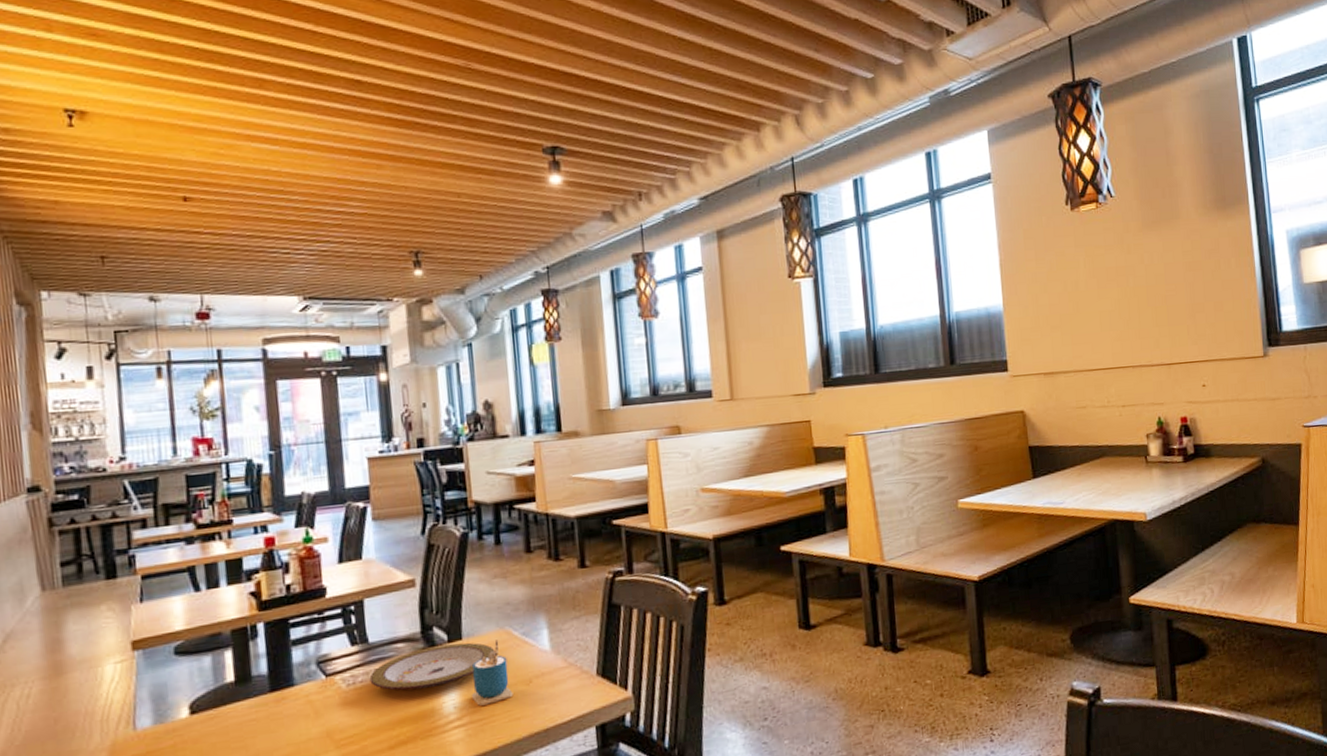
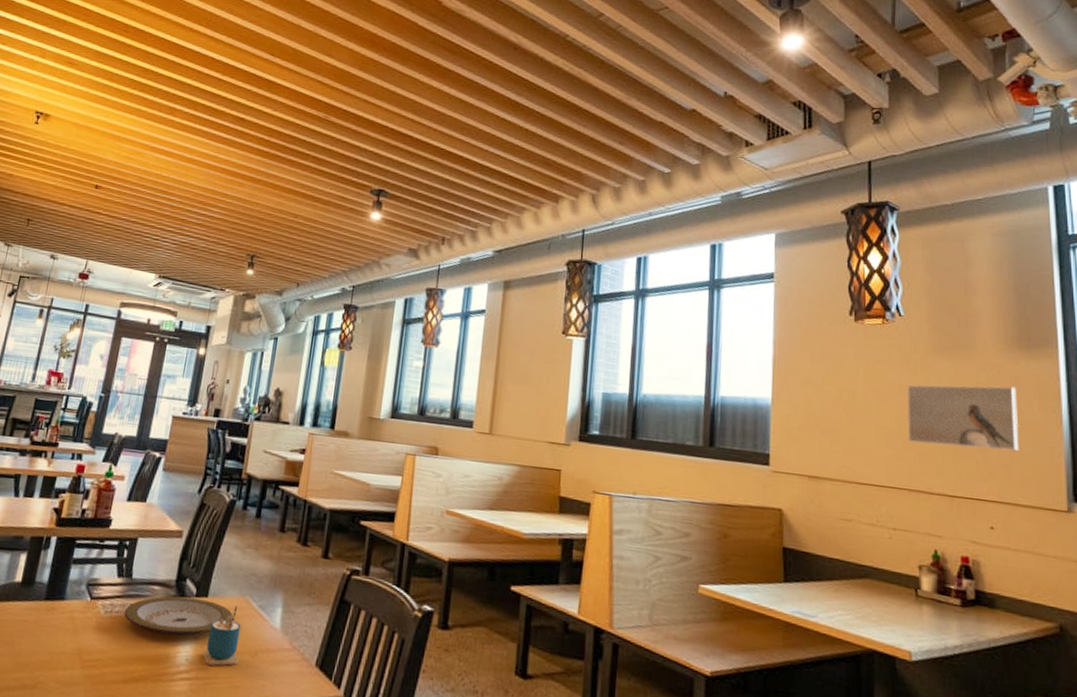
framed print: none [1123,249,1222,322] -> present [906,384,1019,452]

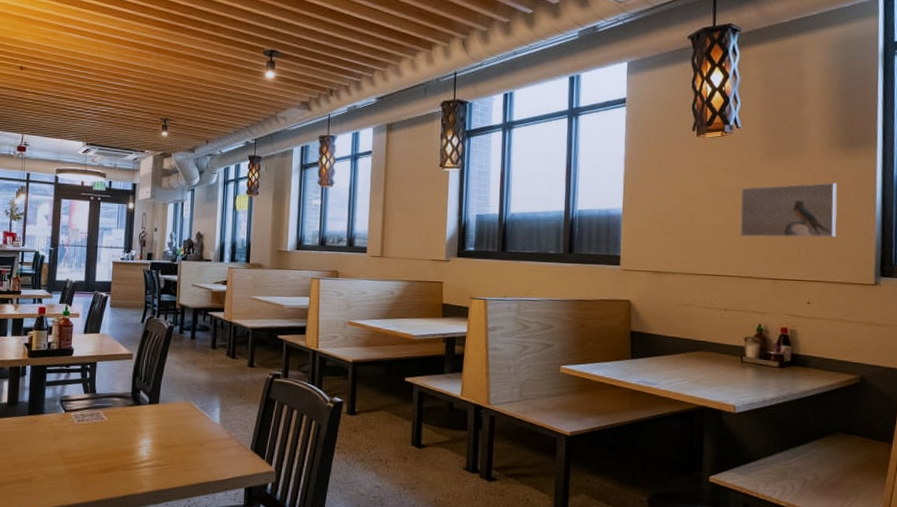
plate: present [124,596,233,636] -> none [93,405,181,434]
cup: present [202,606,241,666] -> none [159,409,189,455]

